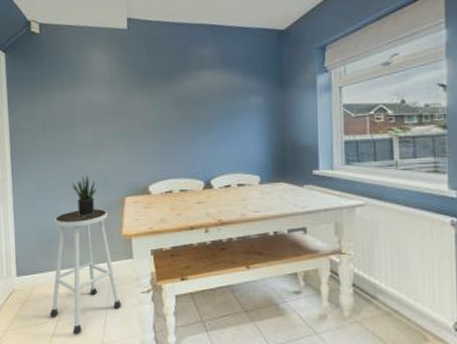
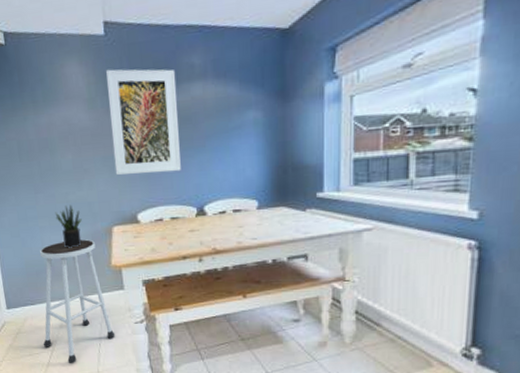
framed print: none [127,57,191,149] -> present [106,69,181,175]

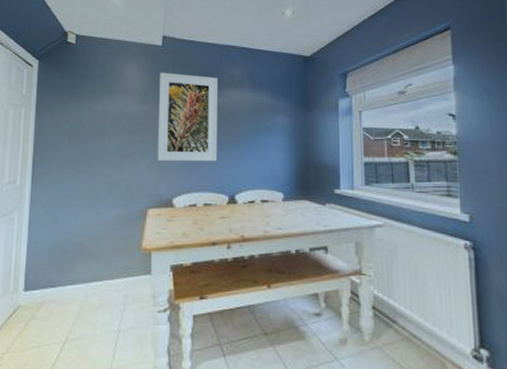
stool: present [40,239,115,364] -> none [55,220,136,359]
potted plant: present [55,204,82,248] -> none [94,185,119,228]

